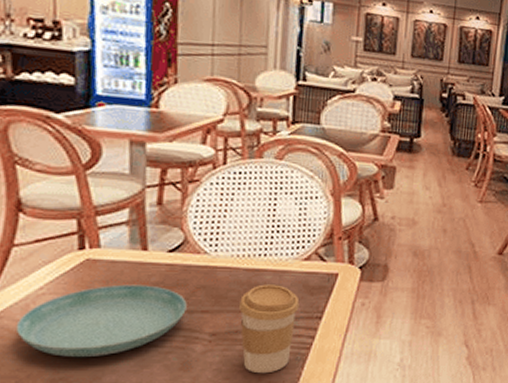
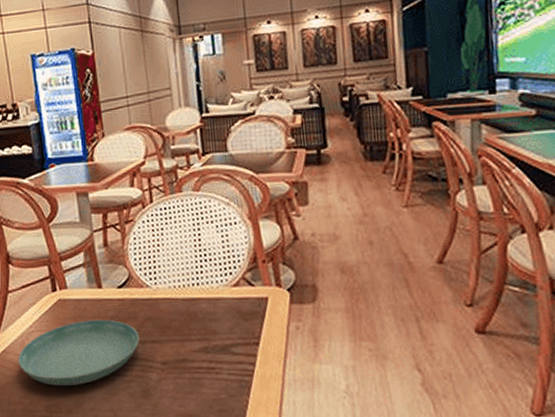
coffee cup: present [238,284,300,374] -> none [181,312,236,401]

